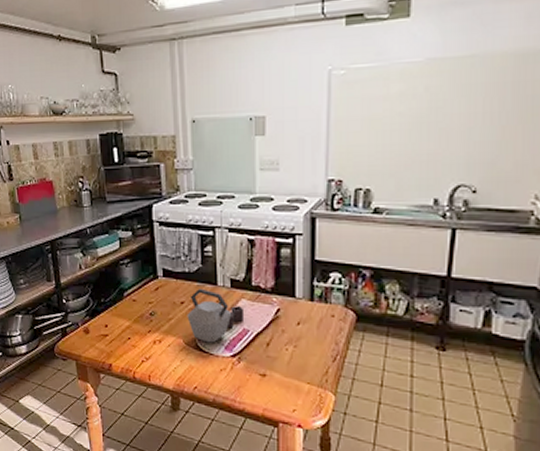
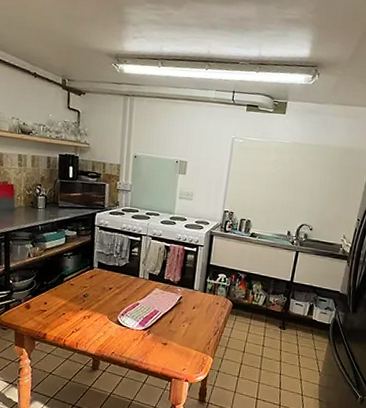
kettle: present [187,288,245,343] -> none [113,278,157,320]

